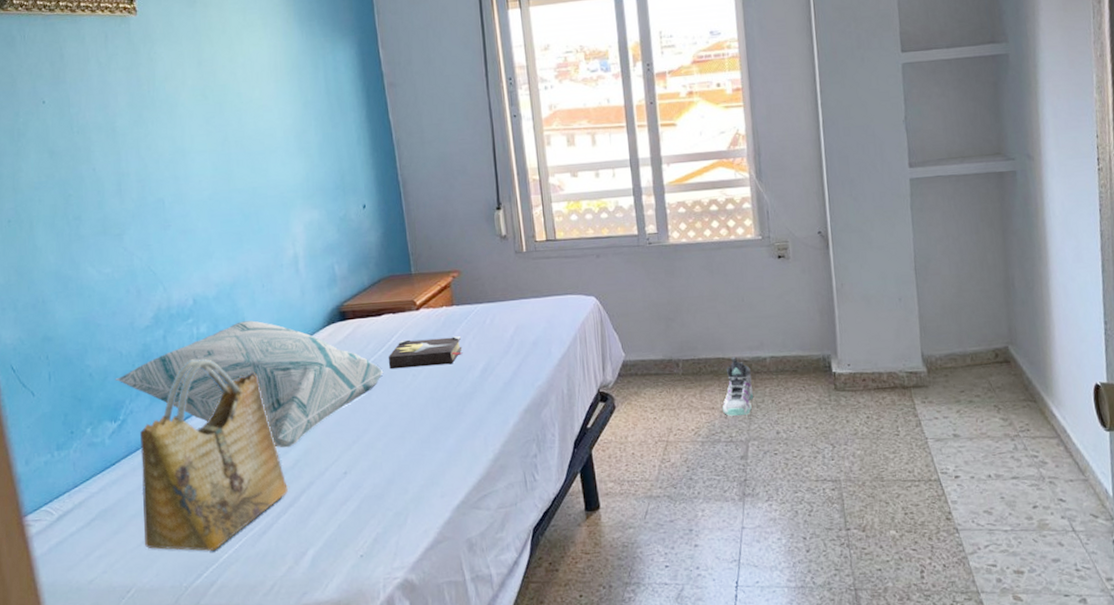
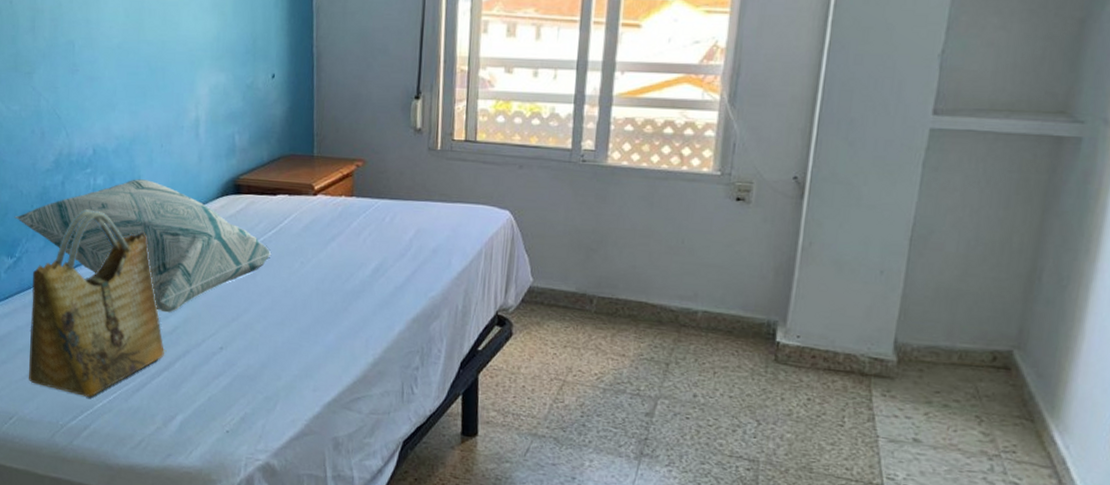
hardback book: present [388,336,463,370] -> none [277,224,356,258]
sneaker: present [723,356,754,416] -> none [635,303,676,370]

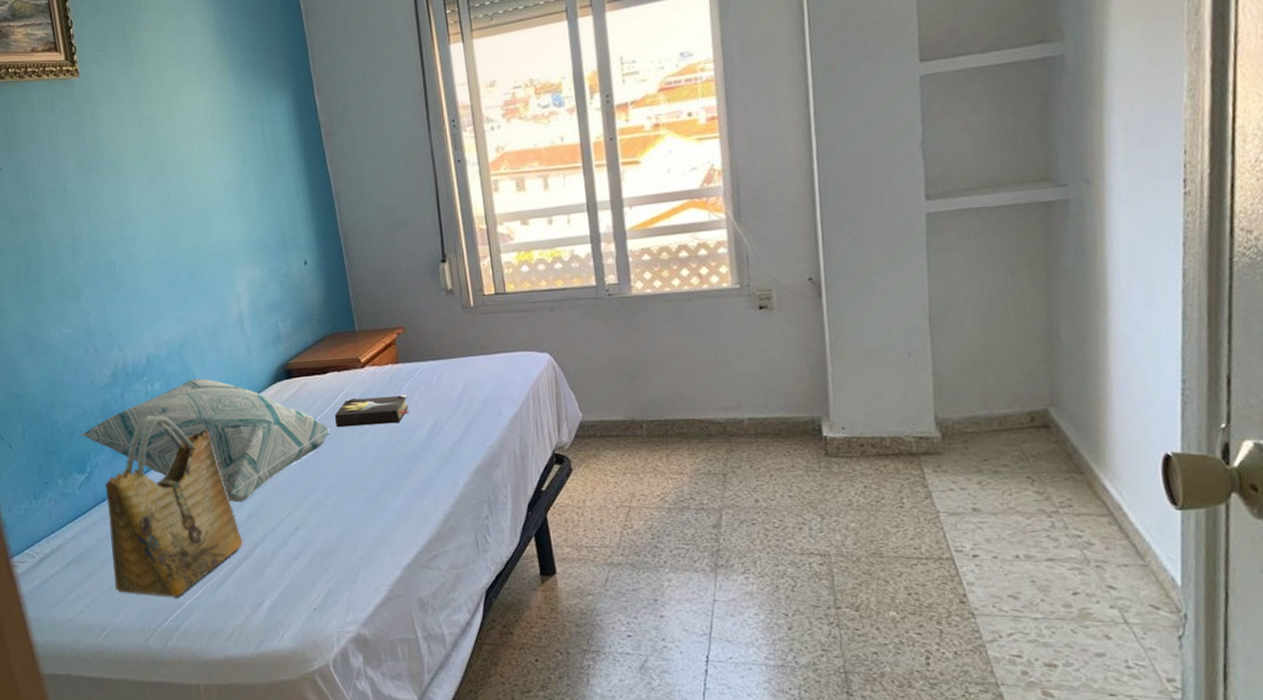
hardback book: none [277,224,356,258] -> present [334,395,410,428]

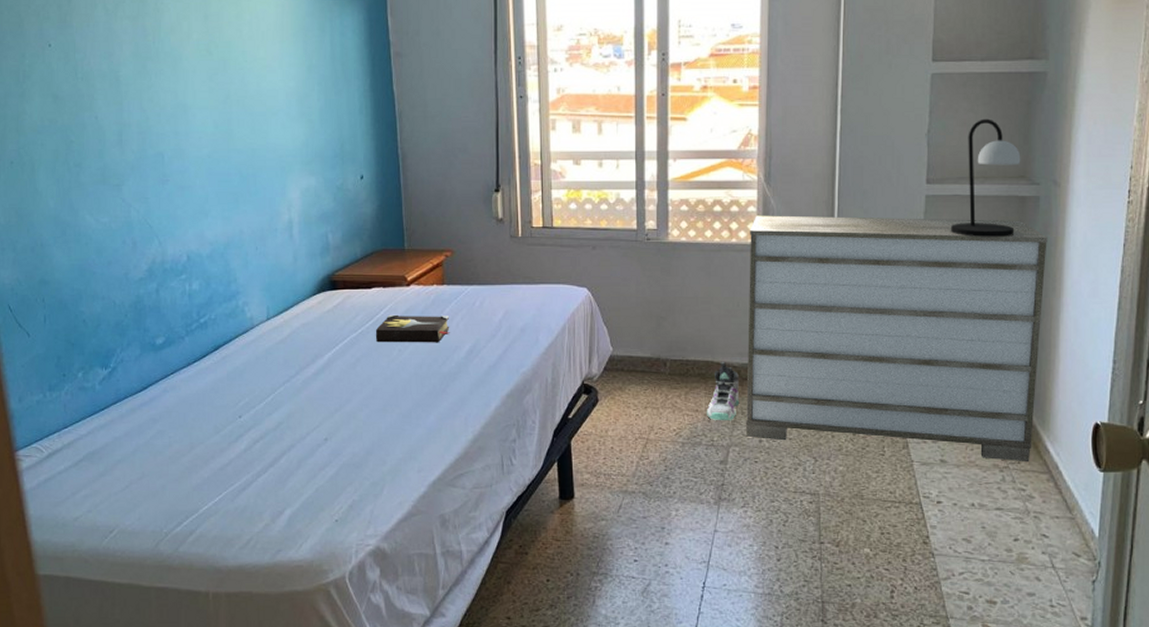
decorative pillow: present [80,378,330,503] -> none [107,282,369,410]
grocery bag: present [105,416,243,597] -> none [128,315,269,501]
sneaker: none [693,417,729,482] -> present [707,361,740,420]
dresser: none [722,229,1085,505] -> present [745,215,1047,463]
table lamp: none [959,117,1041,255] -> present [950,118,1021,238]

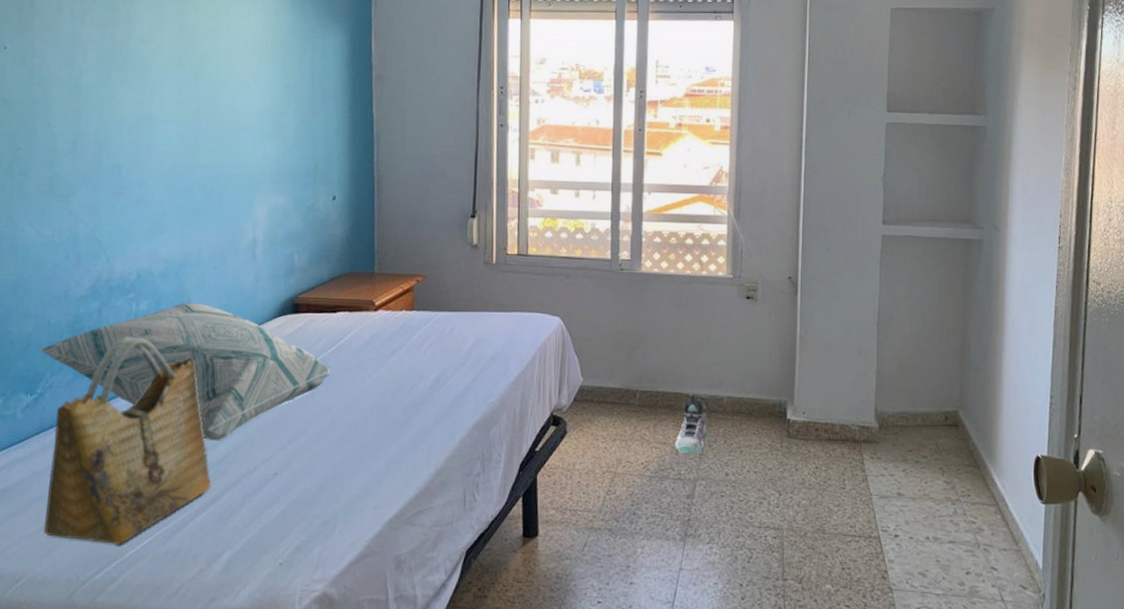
decorative pillow: none [107,282,369,410] -> present [37,302,330,441]
grocery bag: none [128,315,269,501] -> present [44,337,211,544]
hardback book: present [375,314,450,343] -> none [337,340,417,371]
dresser: present [745,215,1047,463] -> none [712,249,990,495]
table lamp: present [950,118,1021,238] -> none [904,166,966,277]

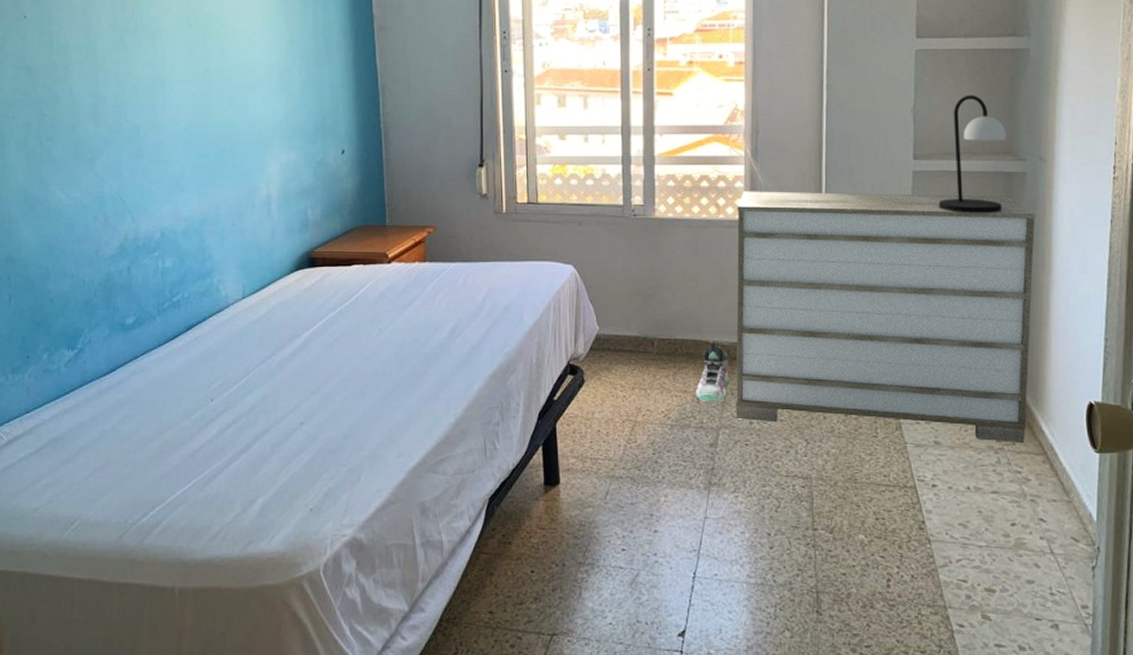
decorative pillow: present [37,302,330,441] -> none [75,259,348,393]
grocery bag: present [44,337,211,544] -> none [93,293,242,490]
dresser: none [712,249,990,495] -> present [735,191,1035,444]
table lamp: none [904,166,966,277] -> present [938,94,1007,214]

